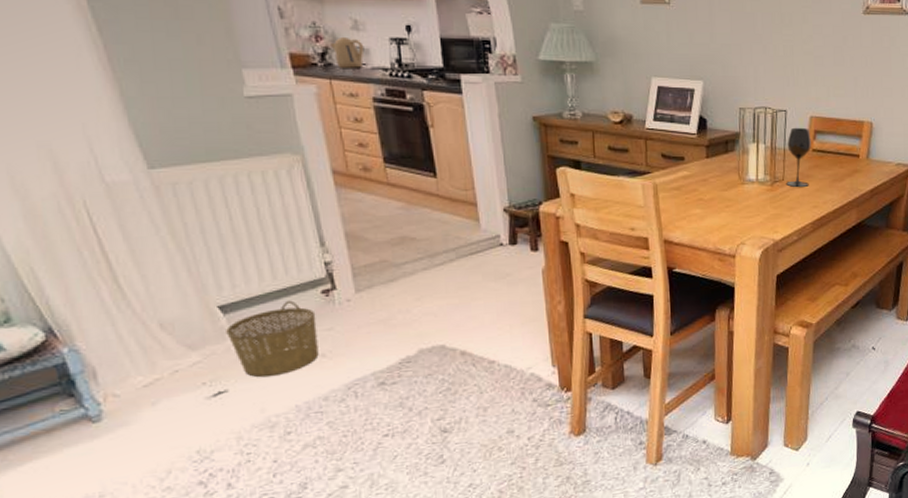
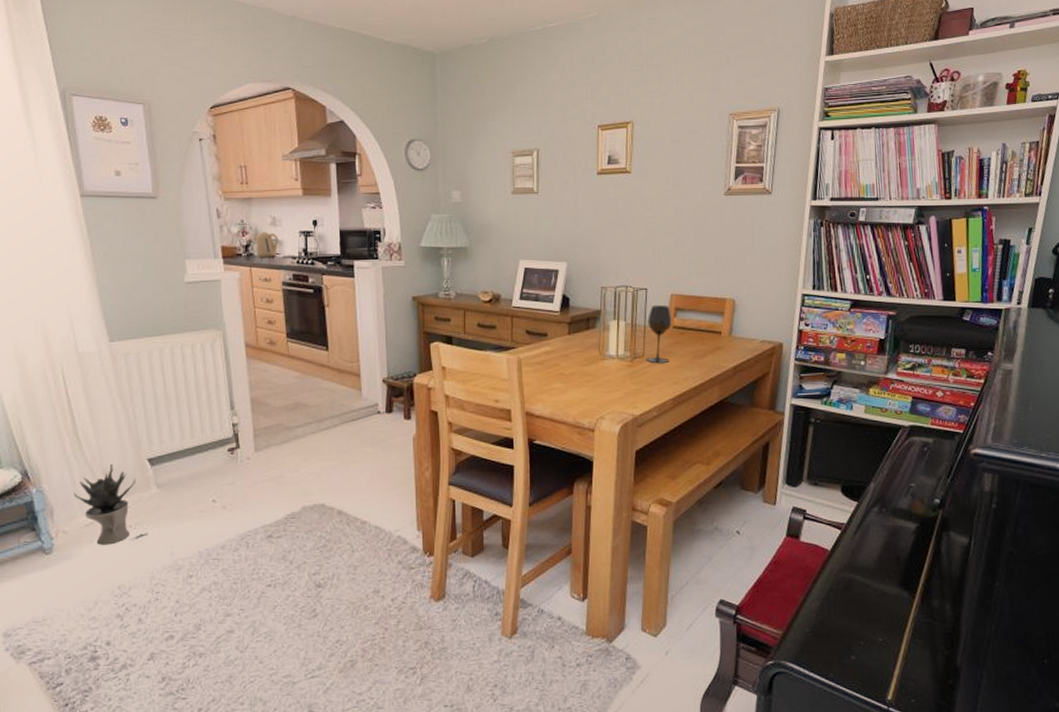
potted plant: none [122,314,205,407] -> present [74,464,135,545]
basket: present [226,300,319,378] -> none [151,456,222,524]

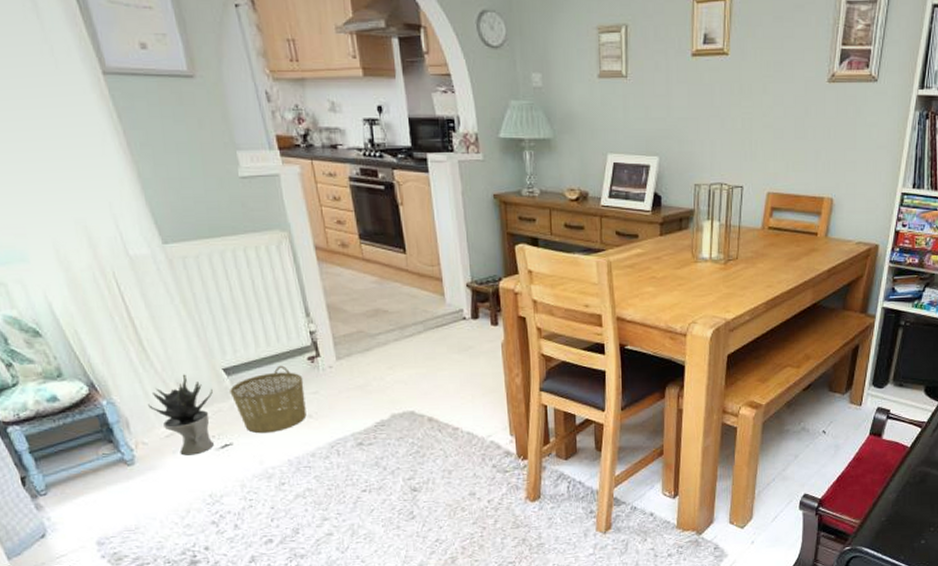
basket: none [151,456,222,524] -> present [230,365,306,434]
kettle: present [253,231,279,259] -> none [311,118,341,150]
wineglass: present [646,305,672,364] -> none [740,204,767,267]

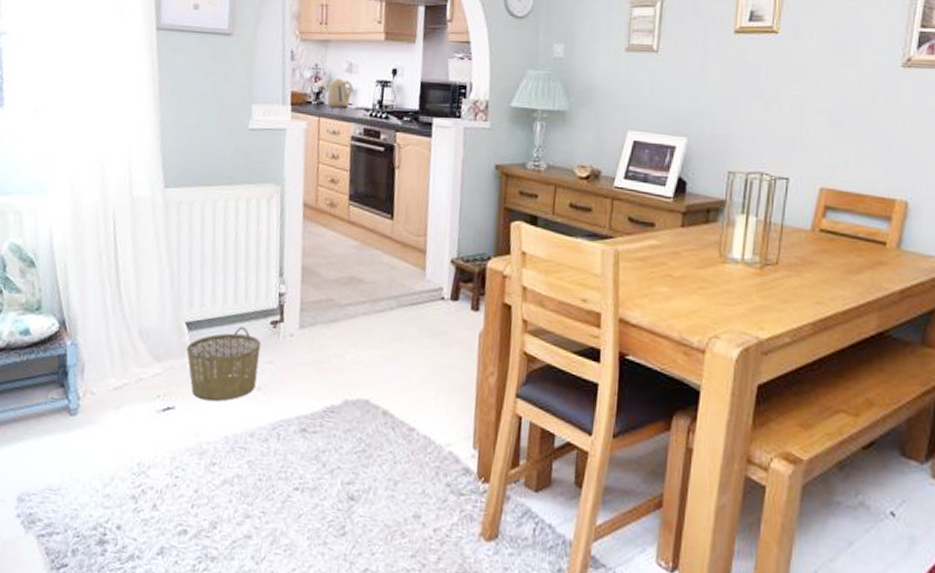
potted plant: present [148,374,214,456] -> none [107,323,171,414]
kettle: none [311,118,341,150] -> present [326,78,354,108]

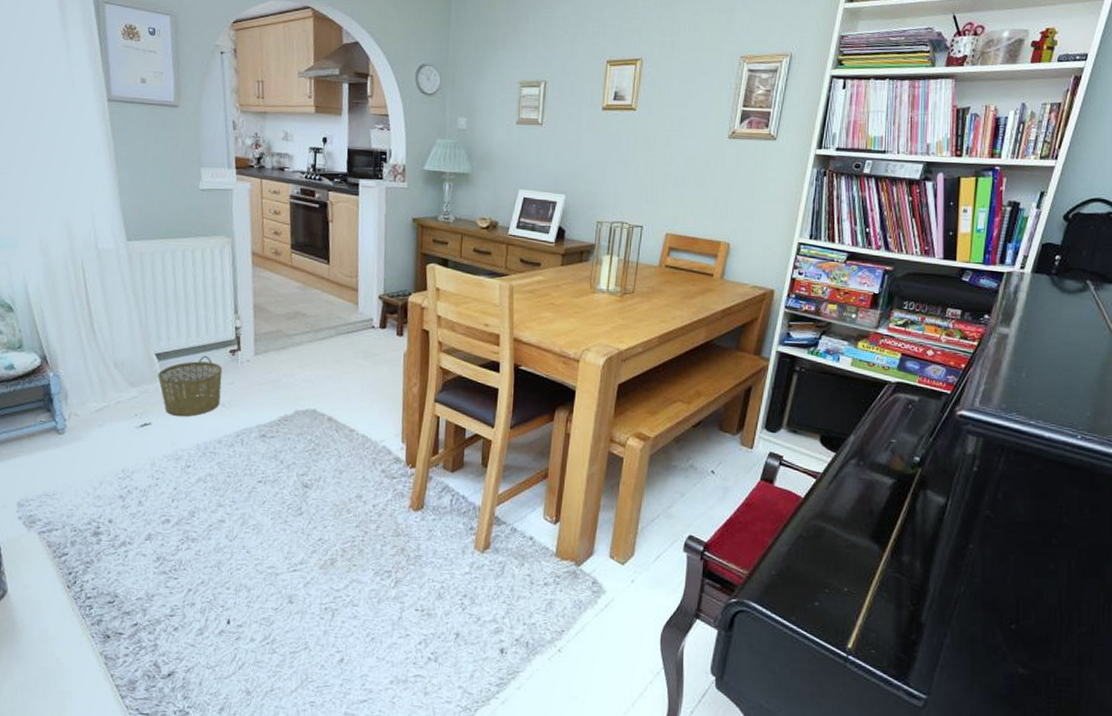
kettle: present [326,78,354,108] -> none [265,145,290,171]

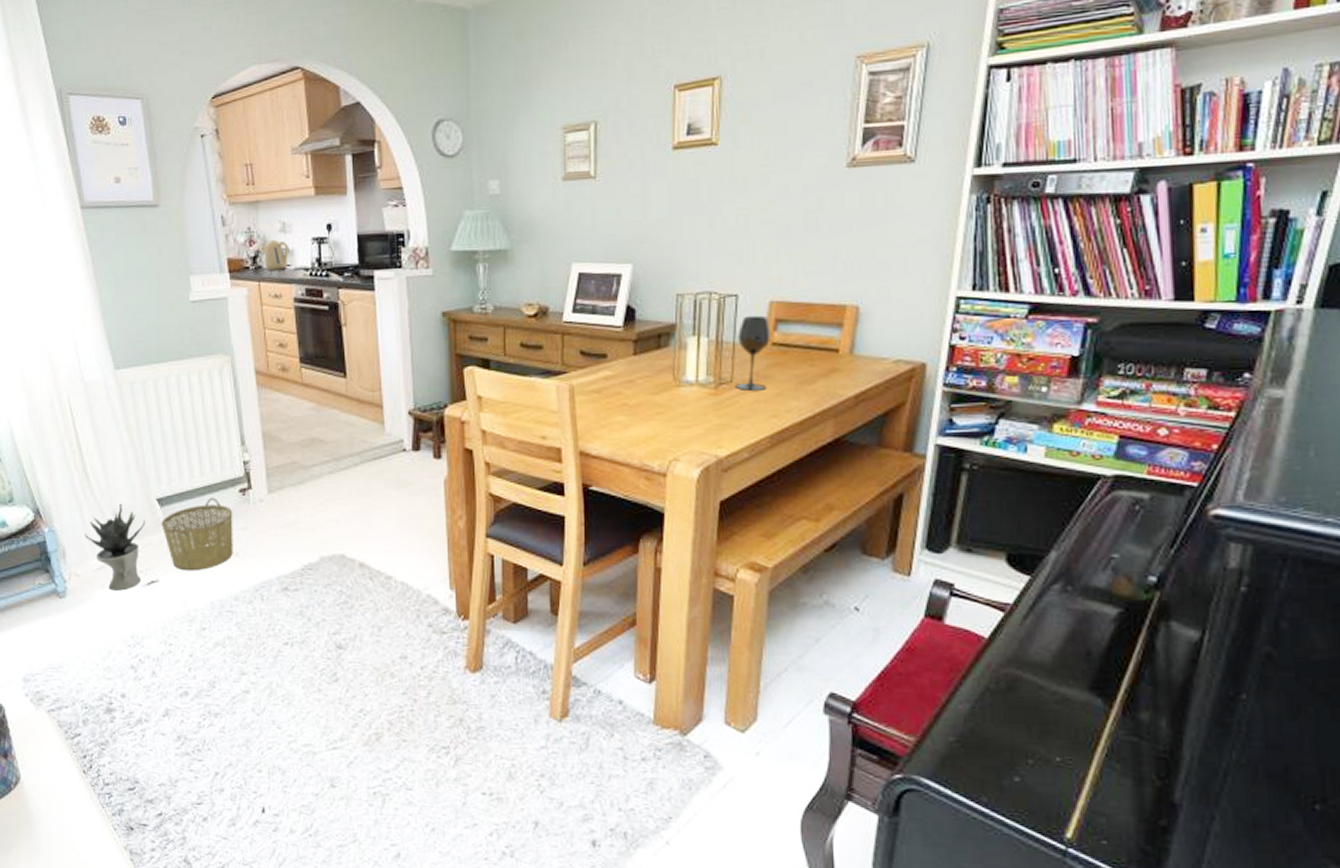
potted plant: none [87,355,143,431] -> present [85,503,145,591]
kettle: none [265,145,290,171] -> present [261,239,290,271]
wineglass: none [636,243,665,302] -> present [736,315,771,392]

